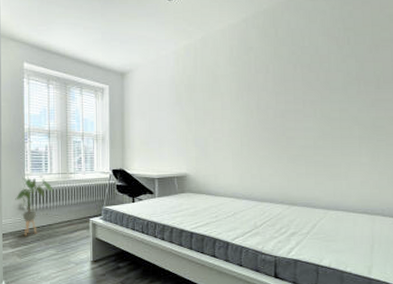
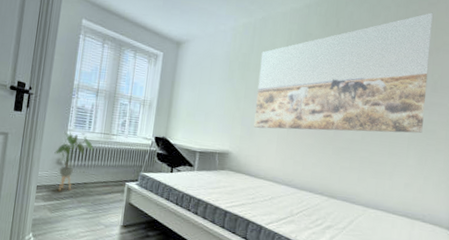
wall art: none [205,10,372,147] -> present [254,12,433,134]

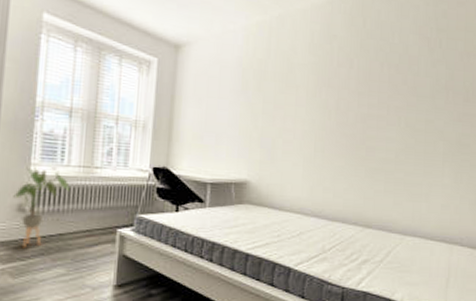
wall art: present [254,12,433,134] -> none [275,12,462,151]

